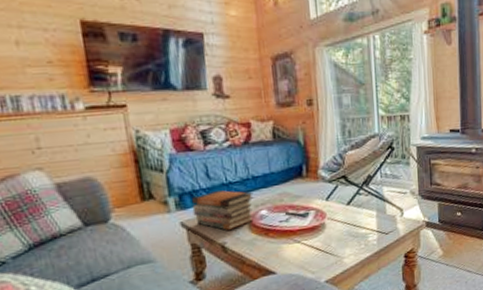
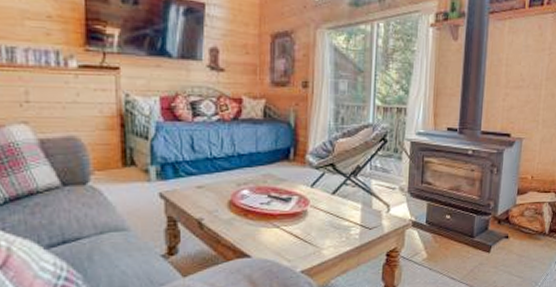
book stack: present [192,190,254,230] -> none [173,164,237,206]

